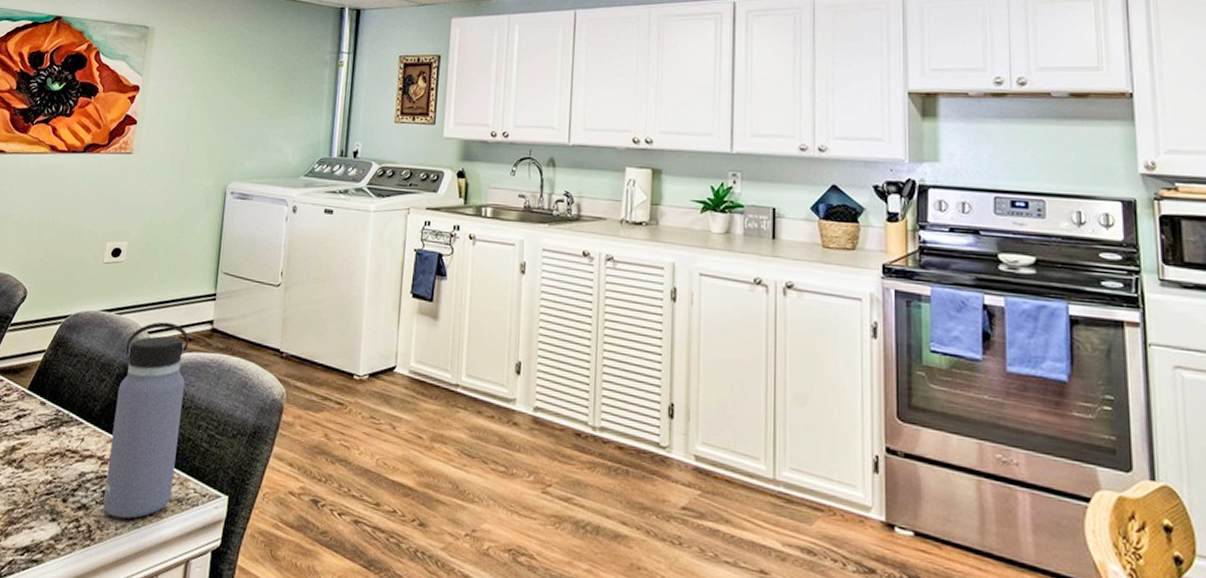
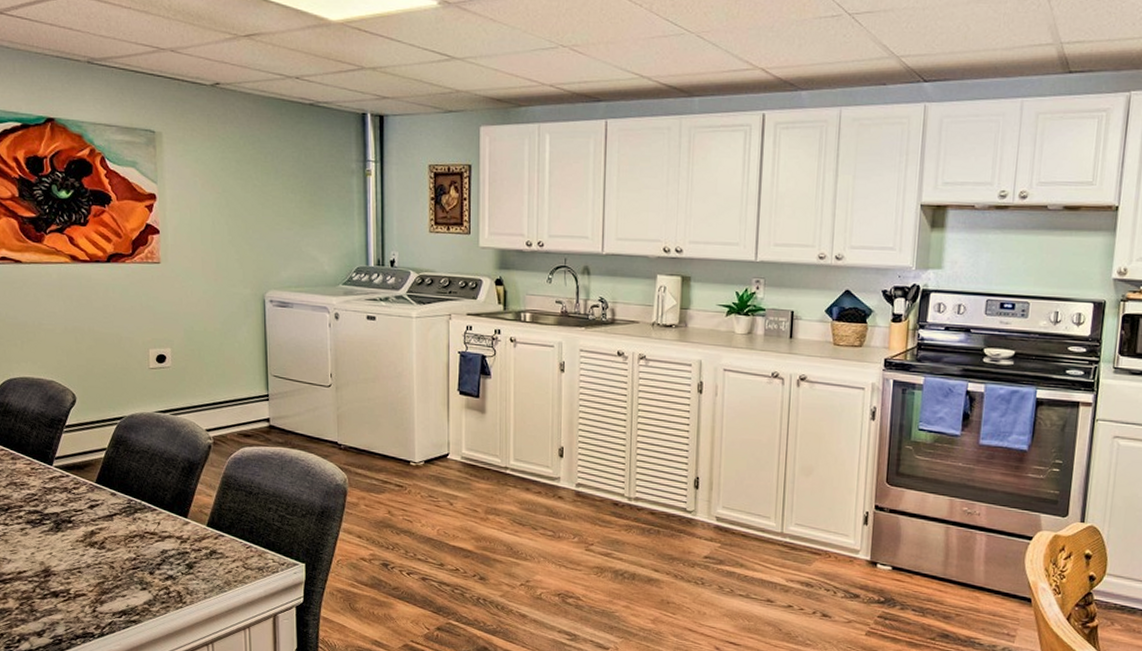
water bottle: present [103,321,189,519] -> none [185,420,252,585]

